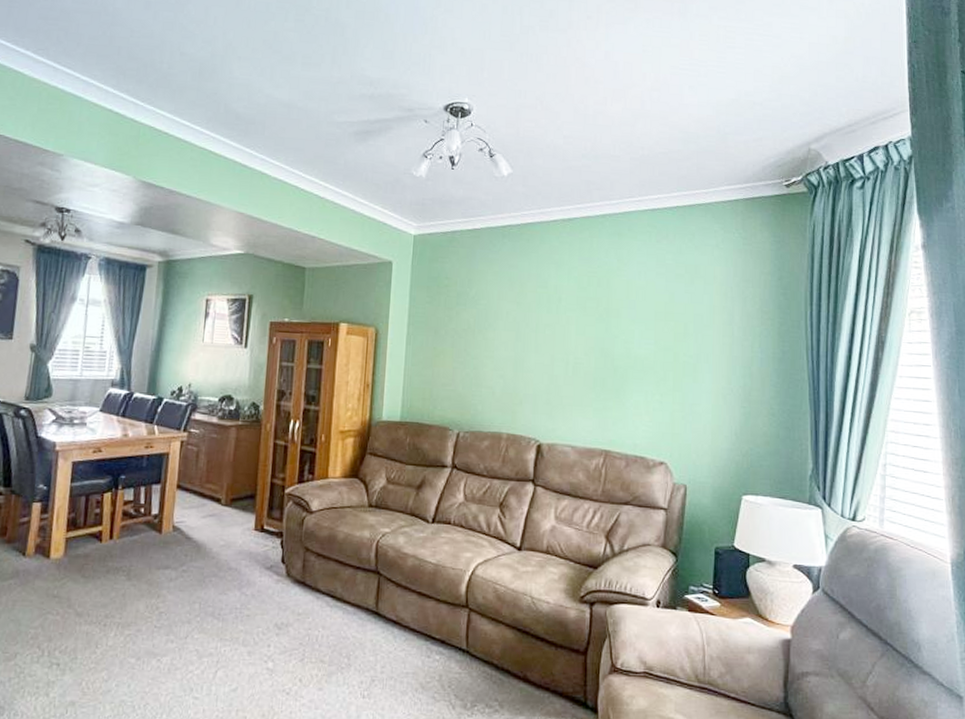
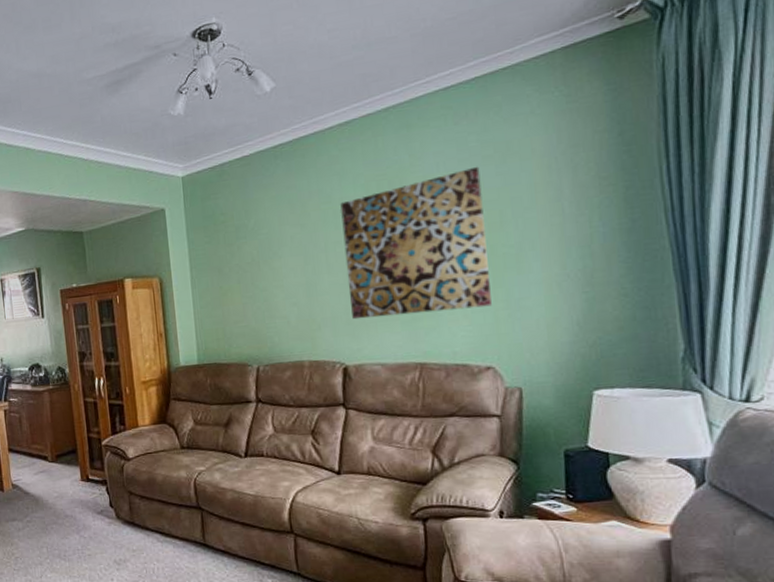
wall art: none [551,281,672,407] -> present [340,166,492,320]

